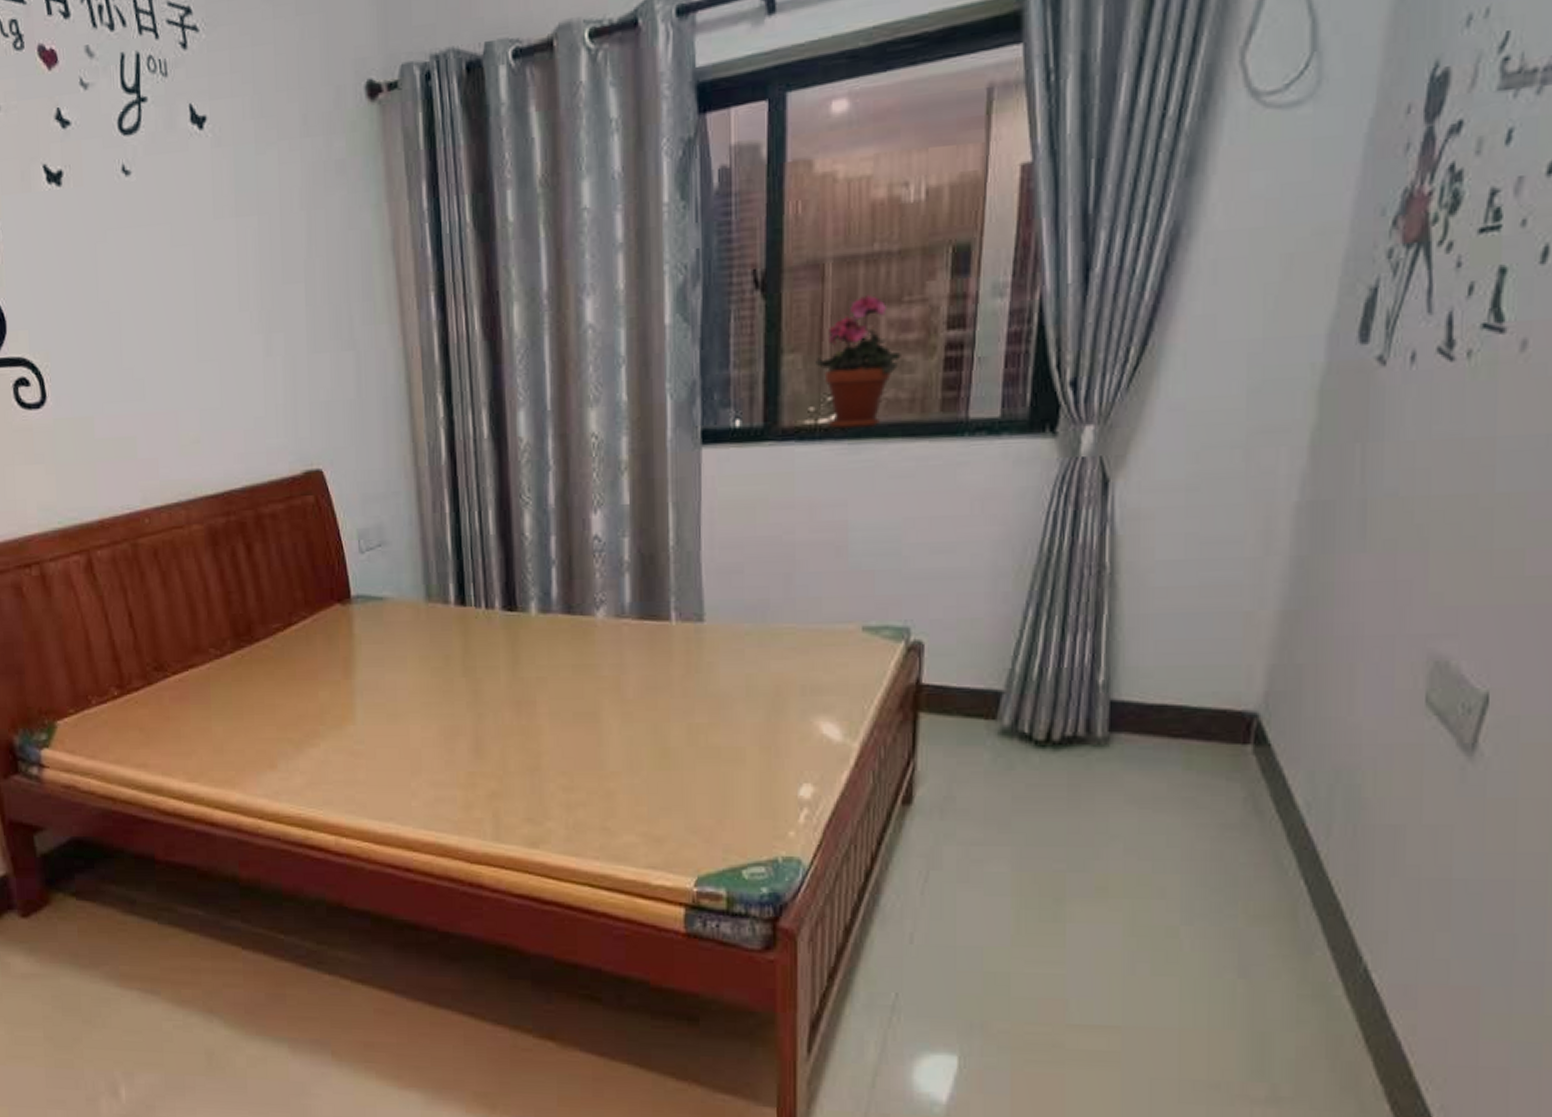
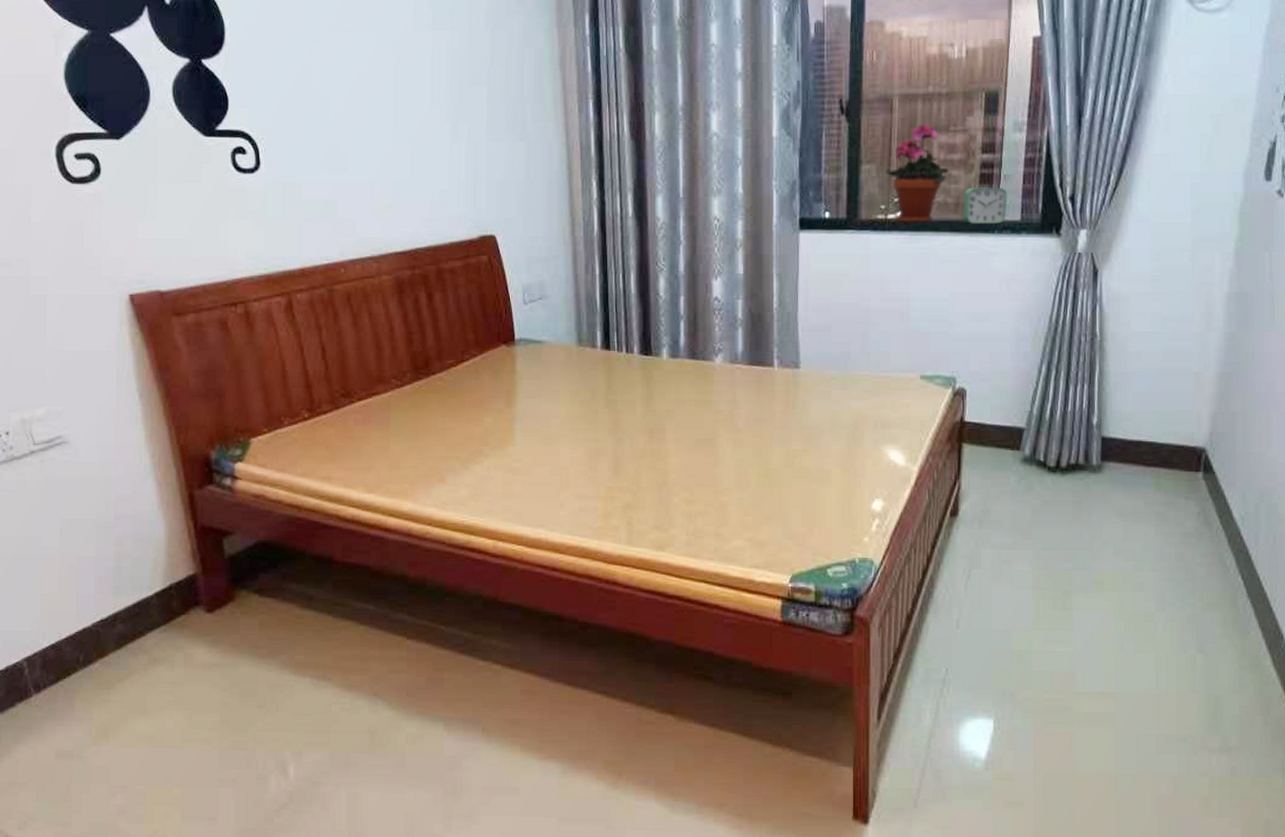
alarm clock: none [920,374,983,425] -> present [963,187,1007,224]

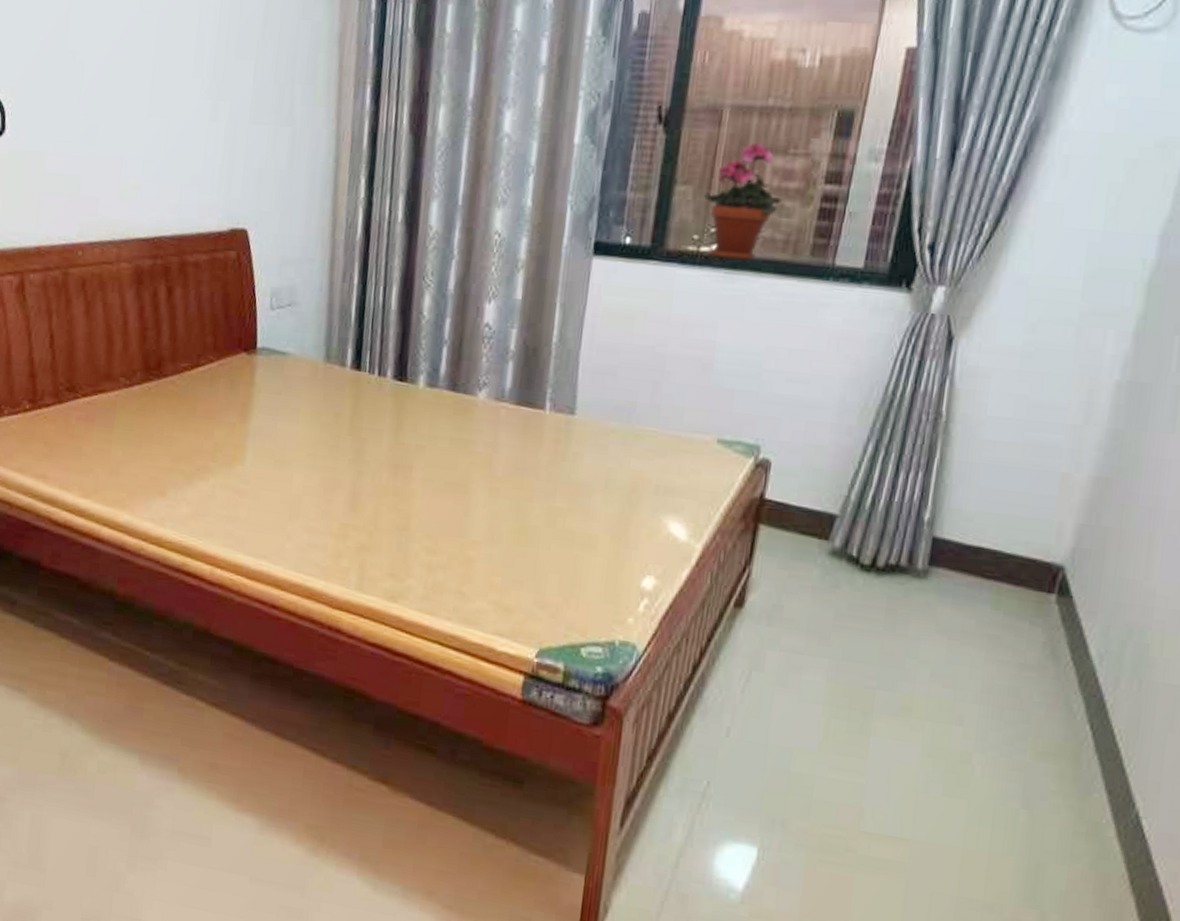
alarm clock: present [963,187,1007,224] -> none [791,223,851,270]

